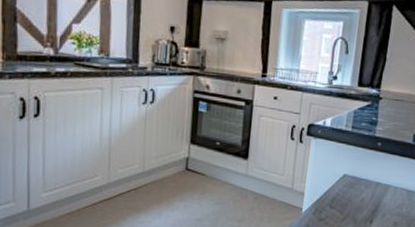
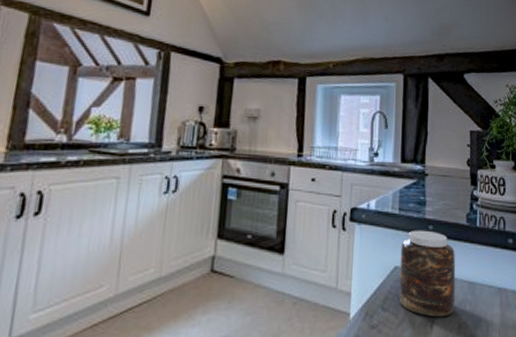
jar: none [345,145,399,216] -> present [399,230,456,318]

